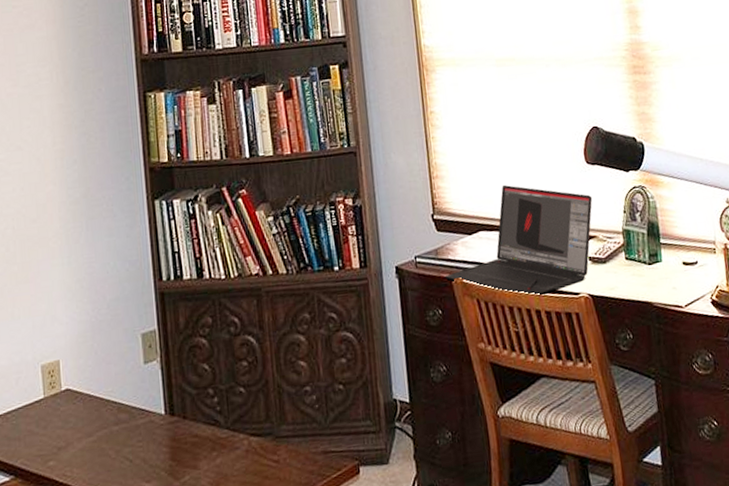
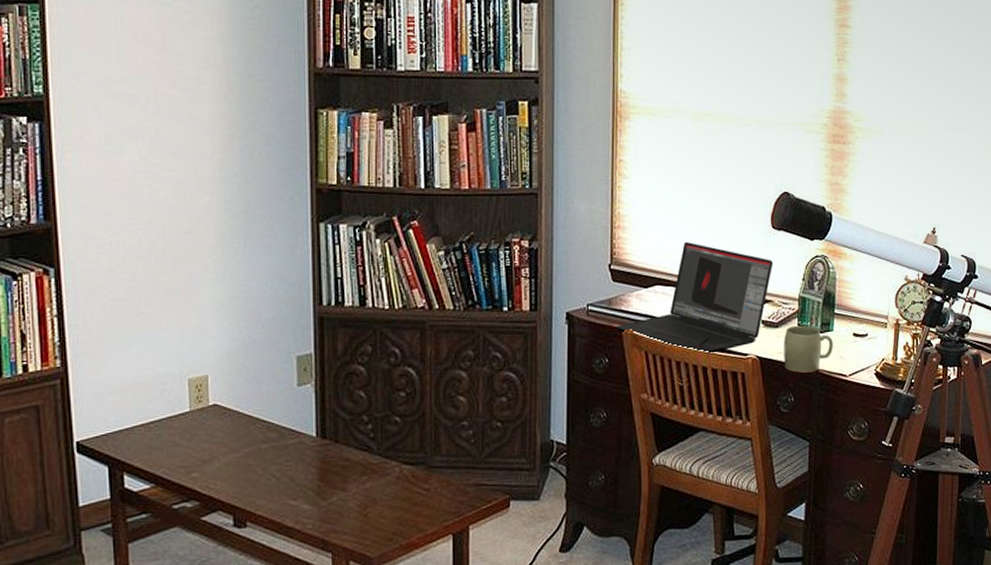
mug: none [613,259,665,308] -> present [784,325,833,373]

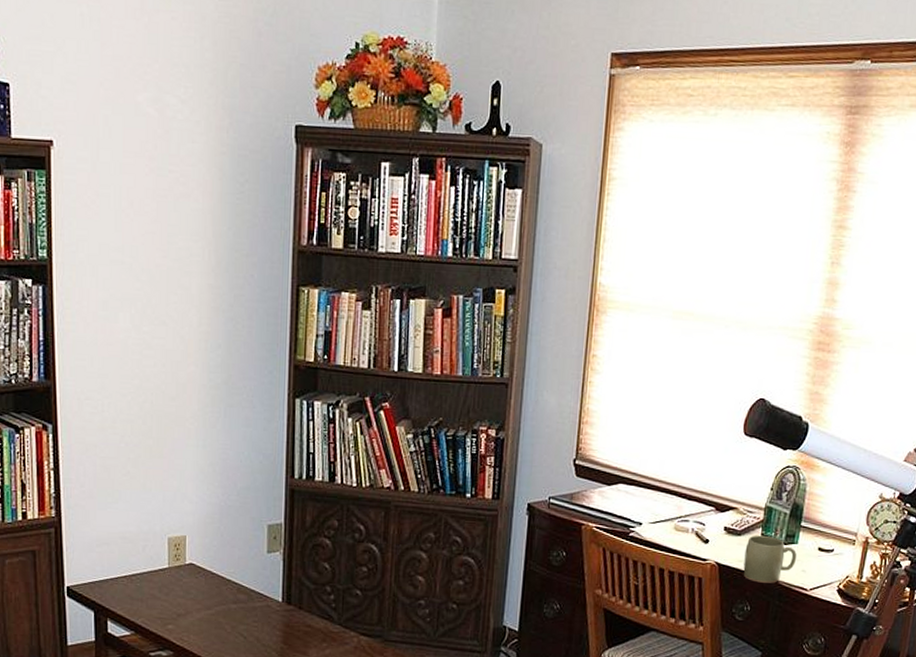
laptop: present [615,241,774,355] -> none [575,441,742,557]

